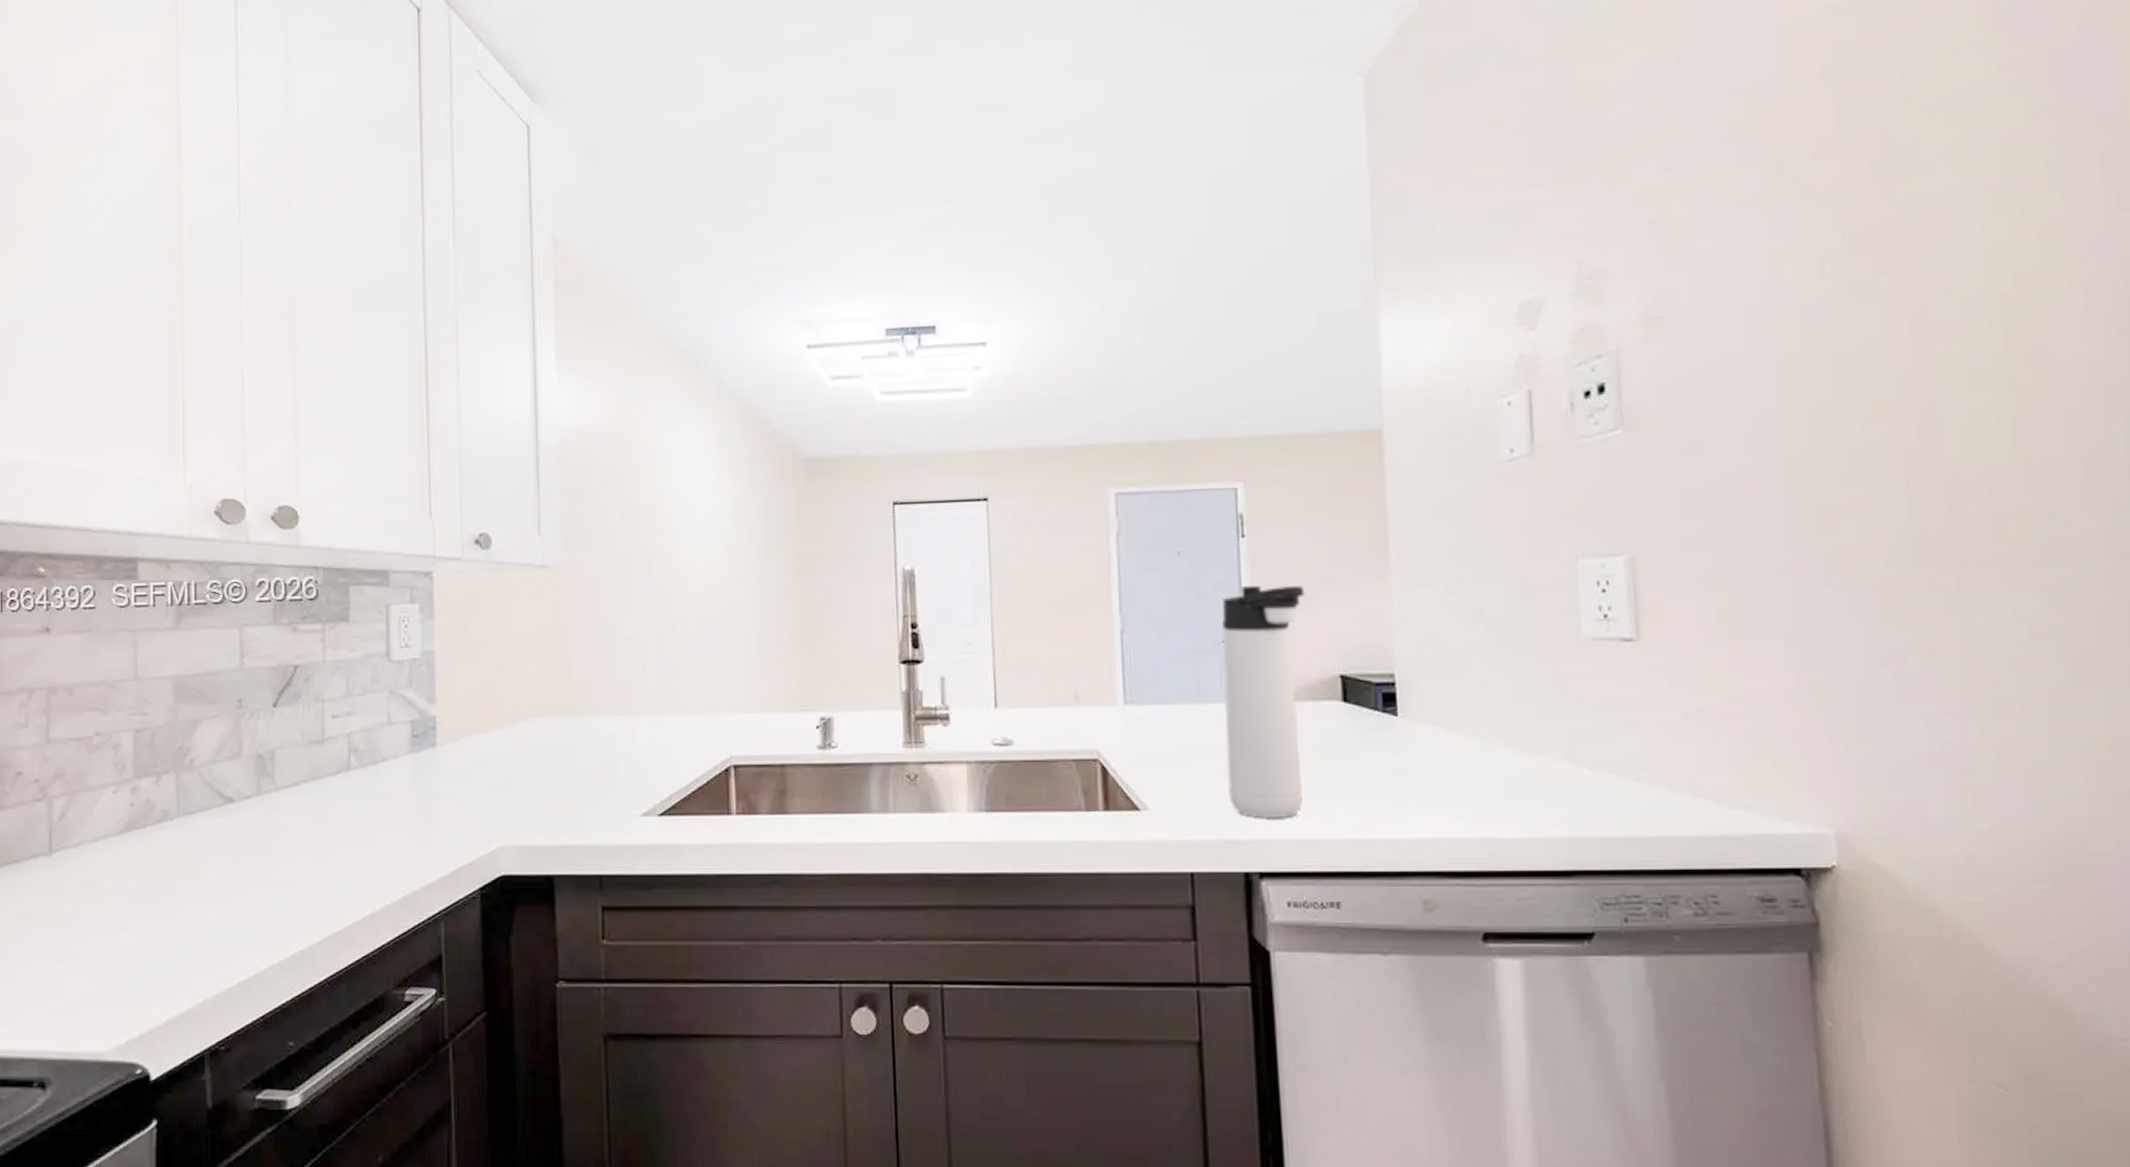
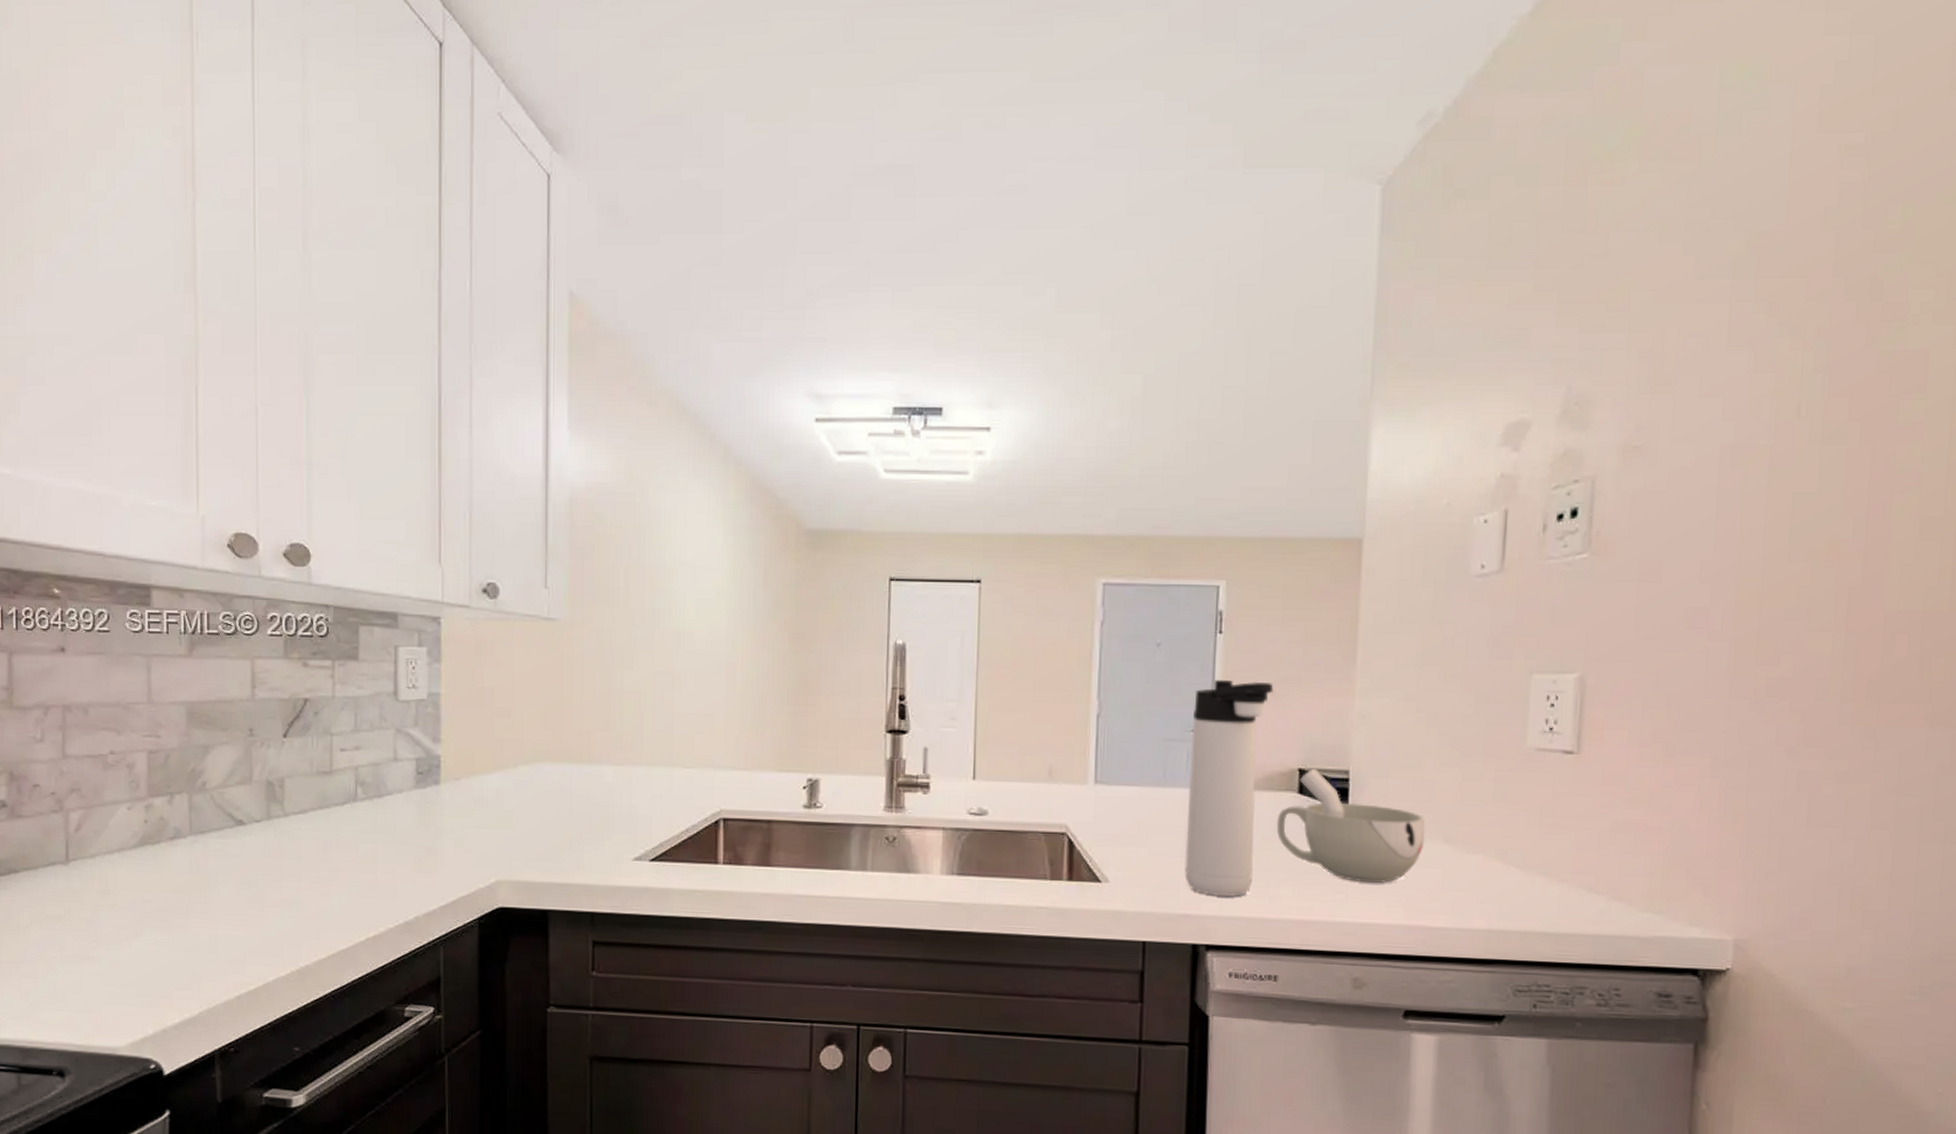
cup: none [1322,673,1484,794] -> present [1276,768,1426,883]

